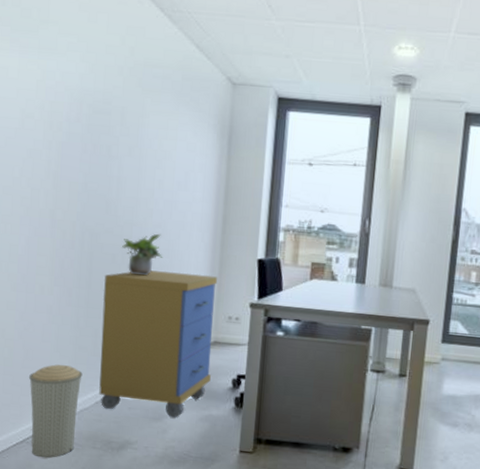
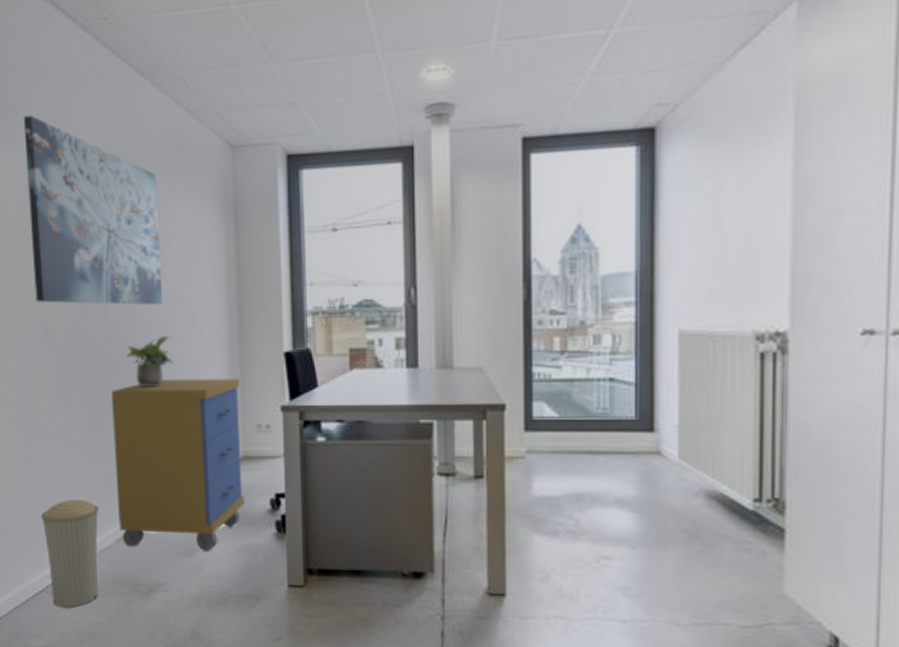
wall art: none [45,29,166,208] -> present [23,116,164,305]

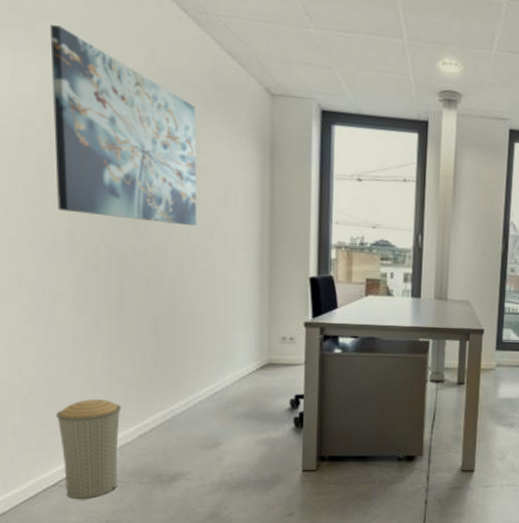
storage cabinet: present [111,379,244,551] -> none [139,293,268,444]
potted plant: present [127,335,174,387] -> none [157,254,206,299]

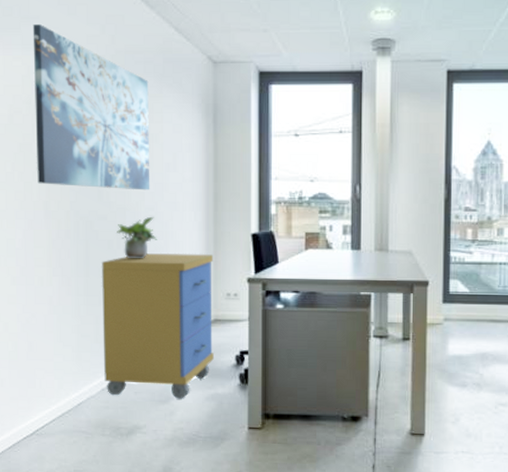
trash can: present [55,398,121,500] -> none [34,353,87,449]
storage cabinet: none [139,293,268,444] -> present [102,253,214,399]
potted plant: none [157,254,206,299] -> present [117,216,158,259]

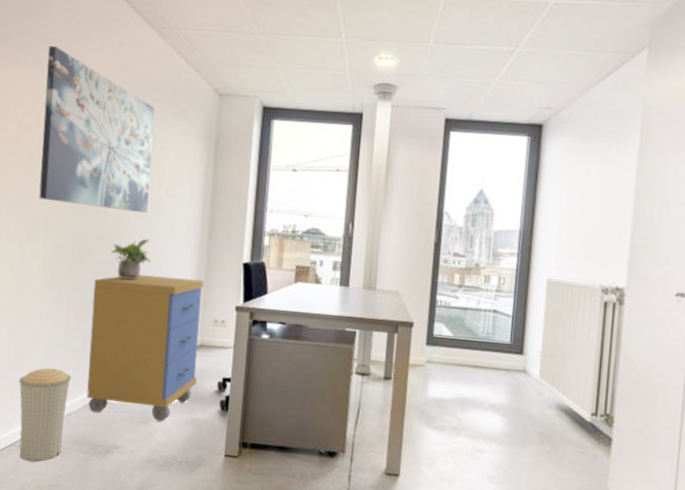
trash can: none [34,353,87,449] -> present [18,368,71,462]

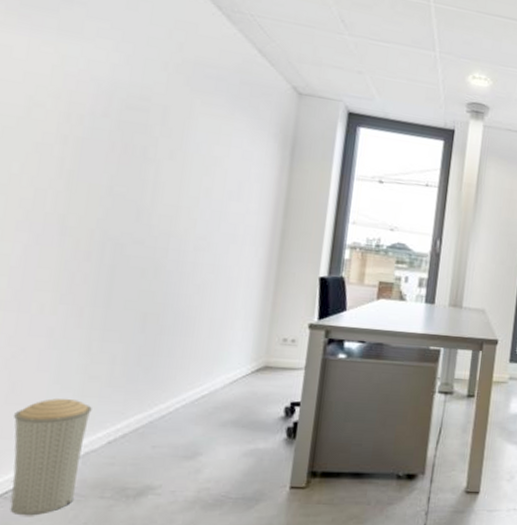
wall art: present [39,46,155,214] -> none [54,10,219,218]
storage cabinet: present [87,275,205,422] -> none [113,287,273,455]
potted plant: present [112,238,151,280] -> none [155,246,207,294]

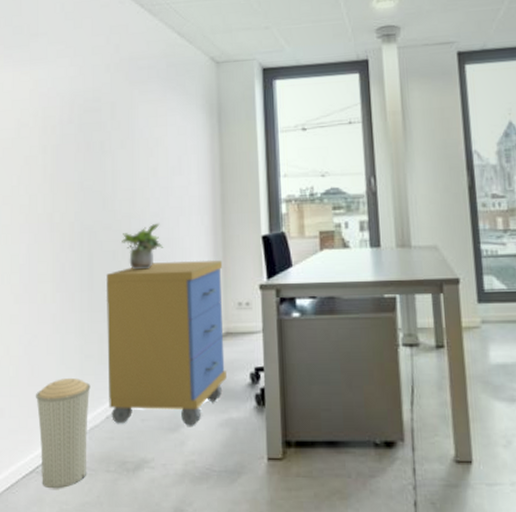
storage cabinet: none [113,287,273,455] -> present [106,260,226,426]
potted plant: none [155,246,207,294] -> present [122,223,164,270]

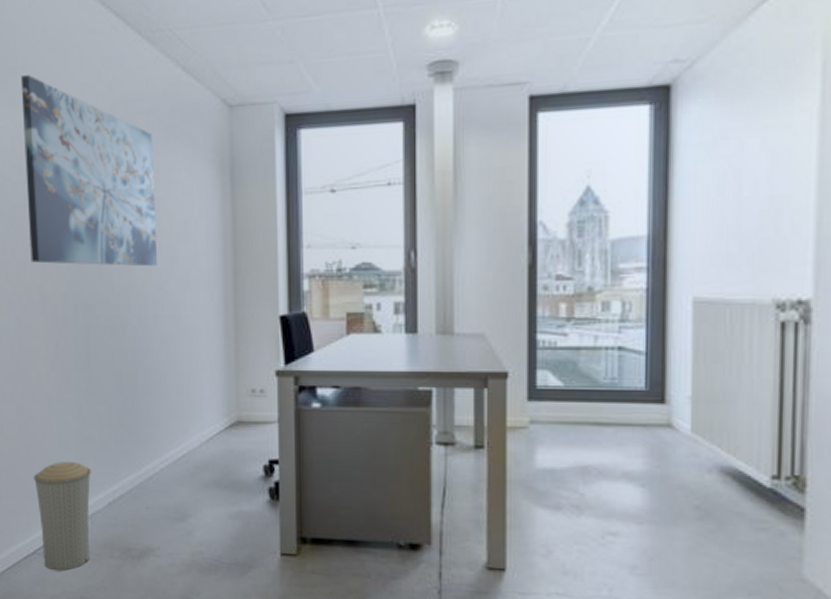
wall art: none [41,40,156,197] -> present [20,75,158,267]
storage cabinet: present [106,260,226,426] -> none [105,342,237,517]
potted plant: present [122,223,164,270] -> none [121,297,168,349]

